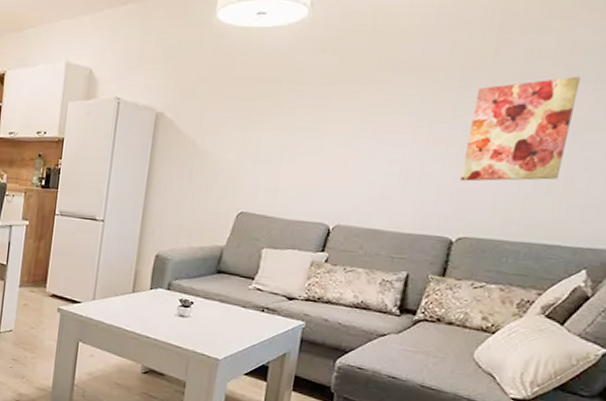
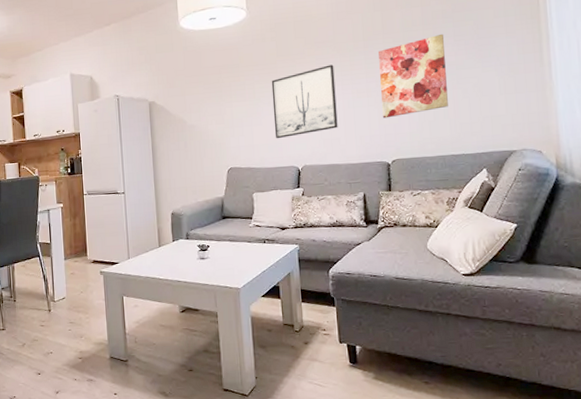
wall art: none [308,97,411,186] -> present [271,64,338,139]

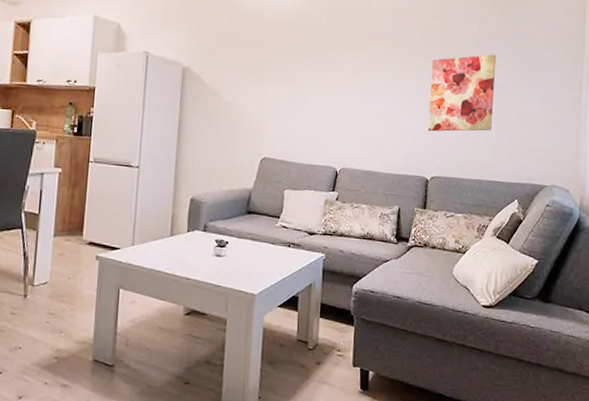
wall art: present [271,64,338,139] -> none [316,64,387,135]

